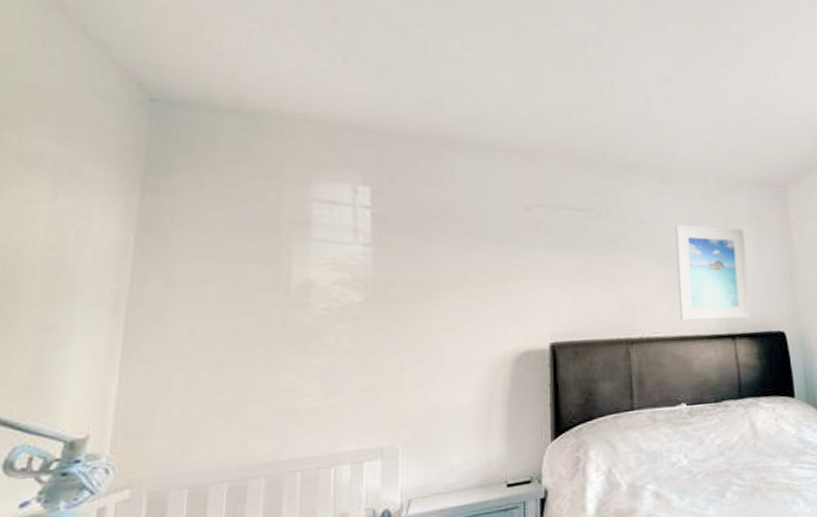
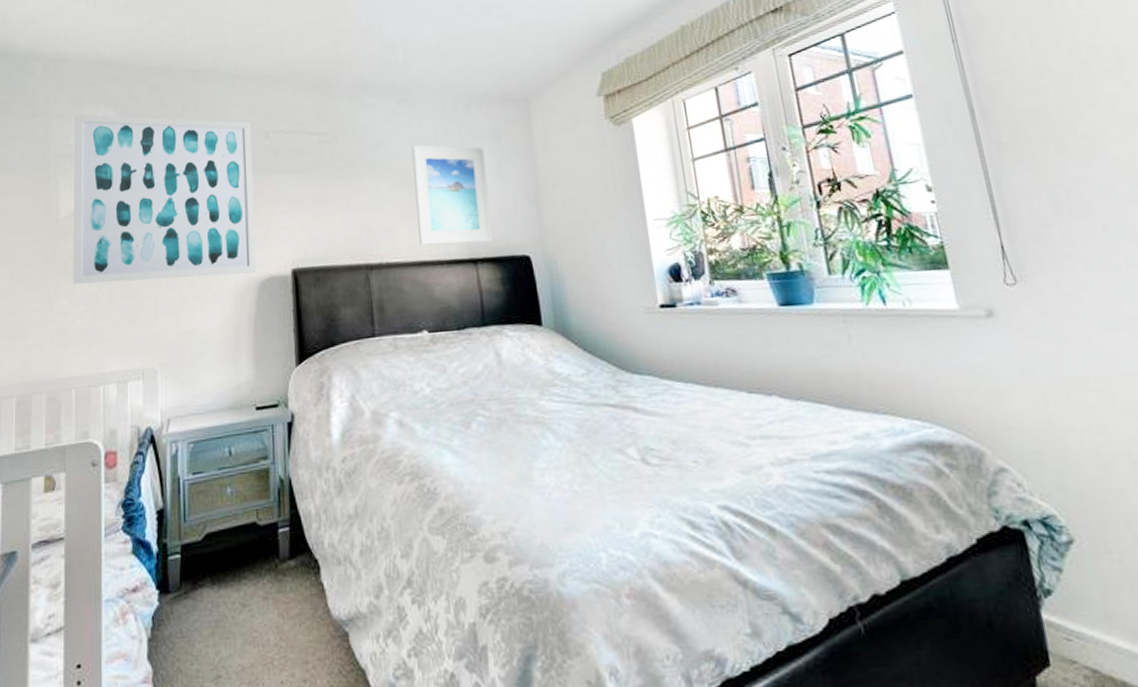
wall art: none [304,177,513,359] -> present [73,113,257,285]

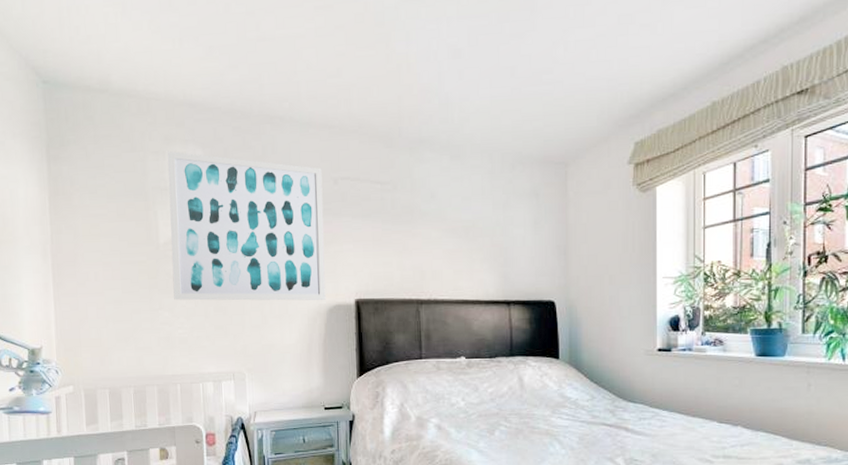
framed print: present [412,145,493,246] -> none [461,199,525,288]

